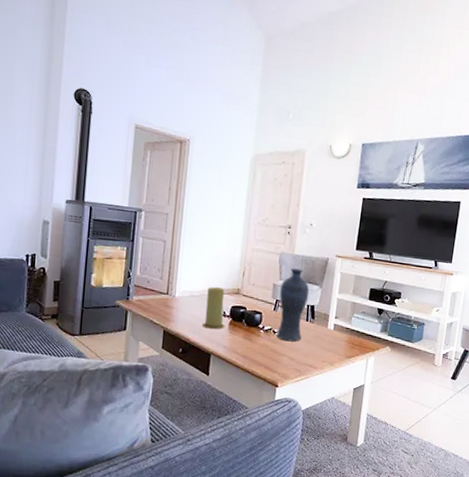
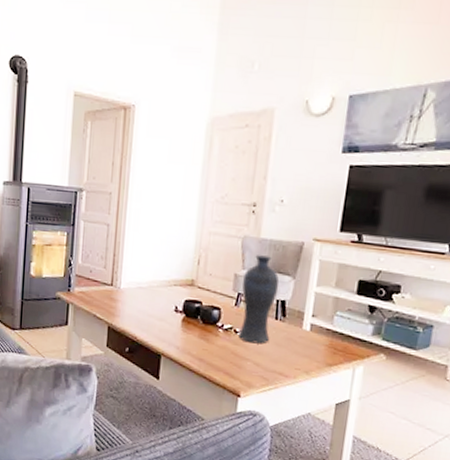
candle: present [202,287,225,329] -> none [150,277,178,327]

